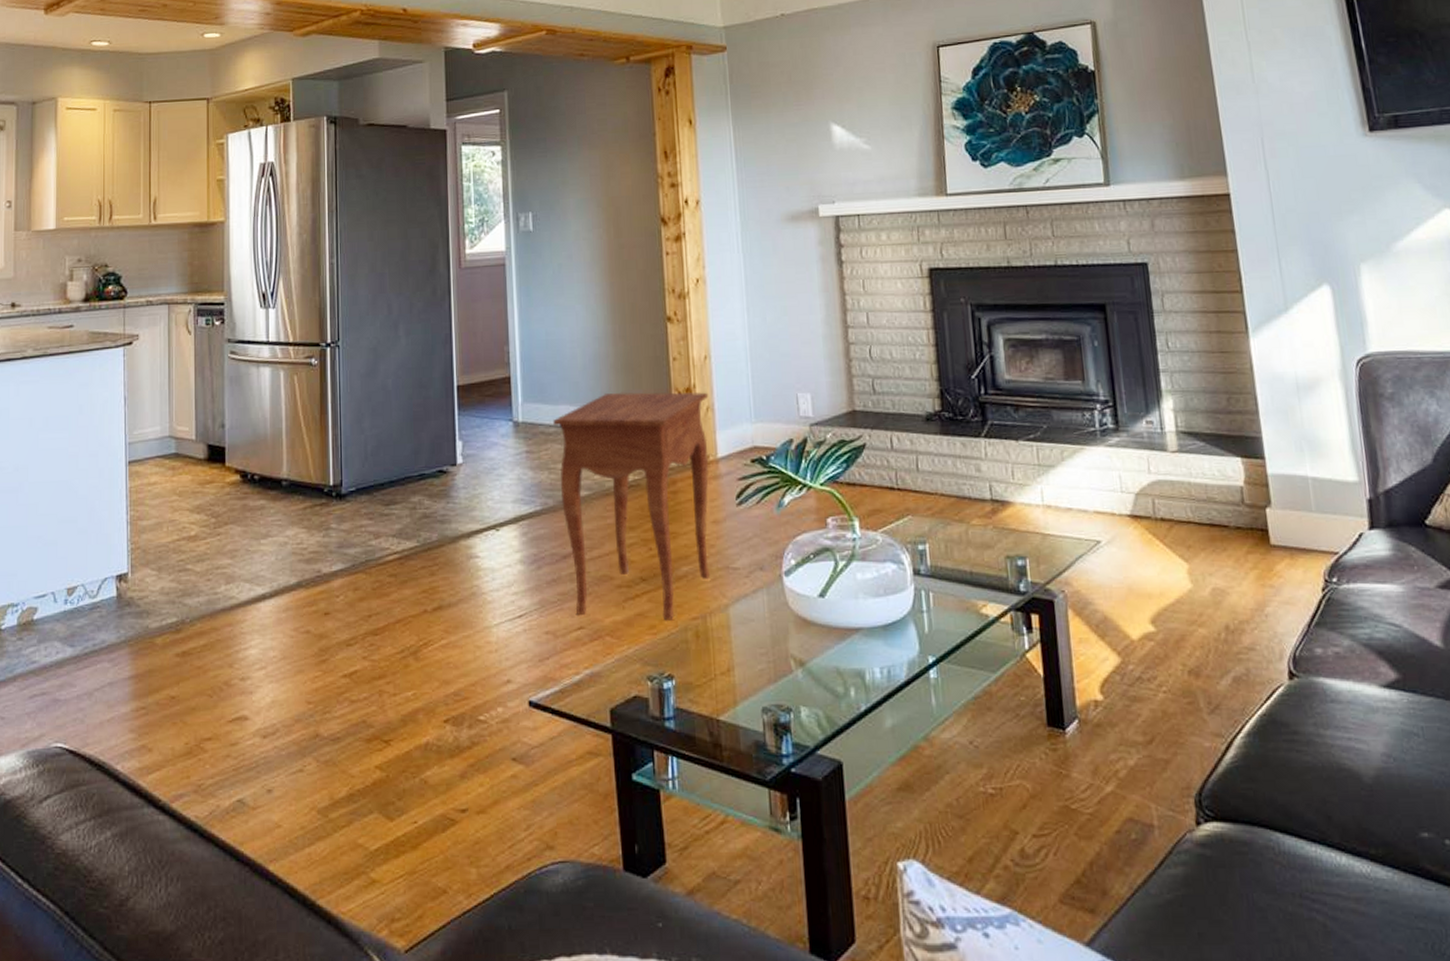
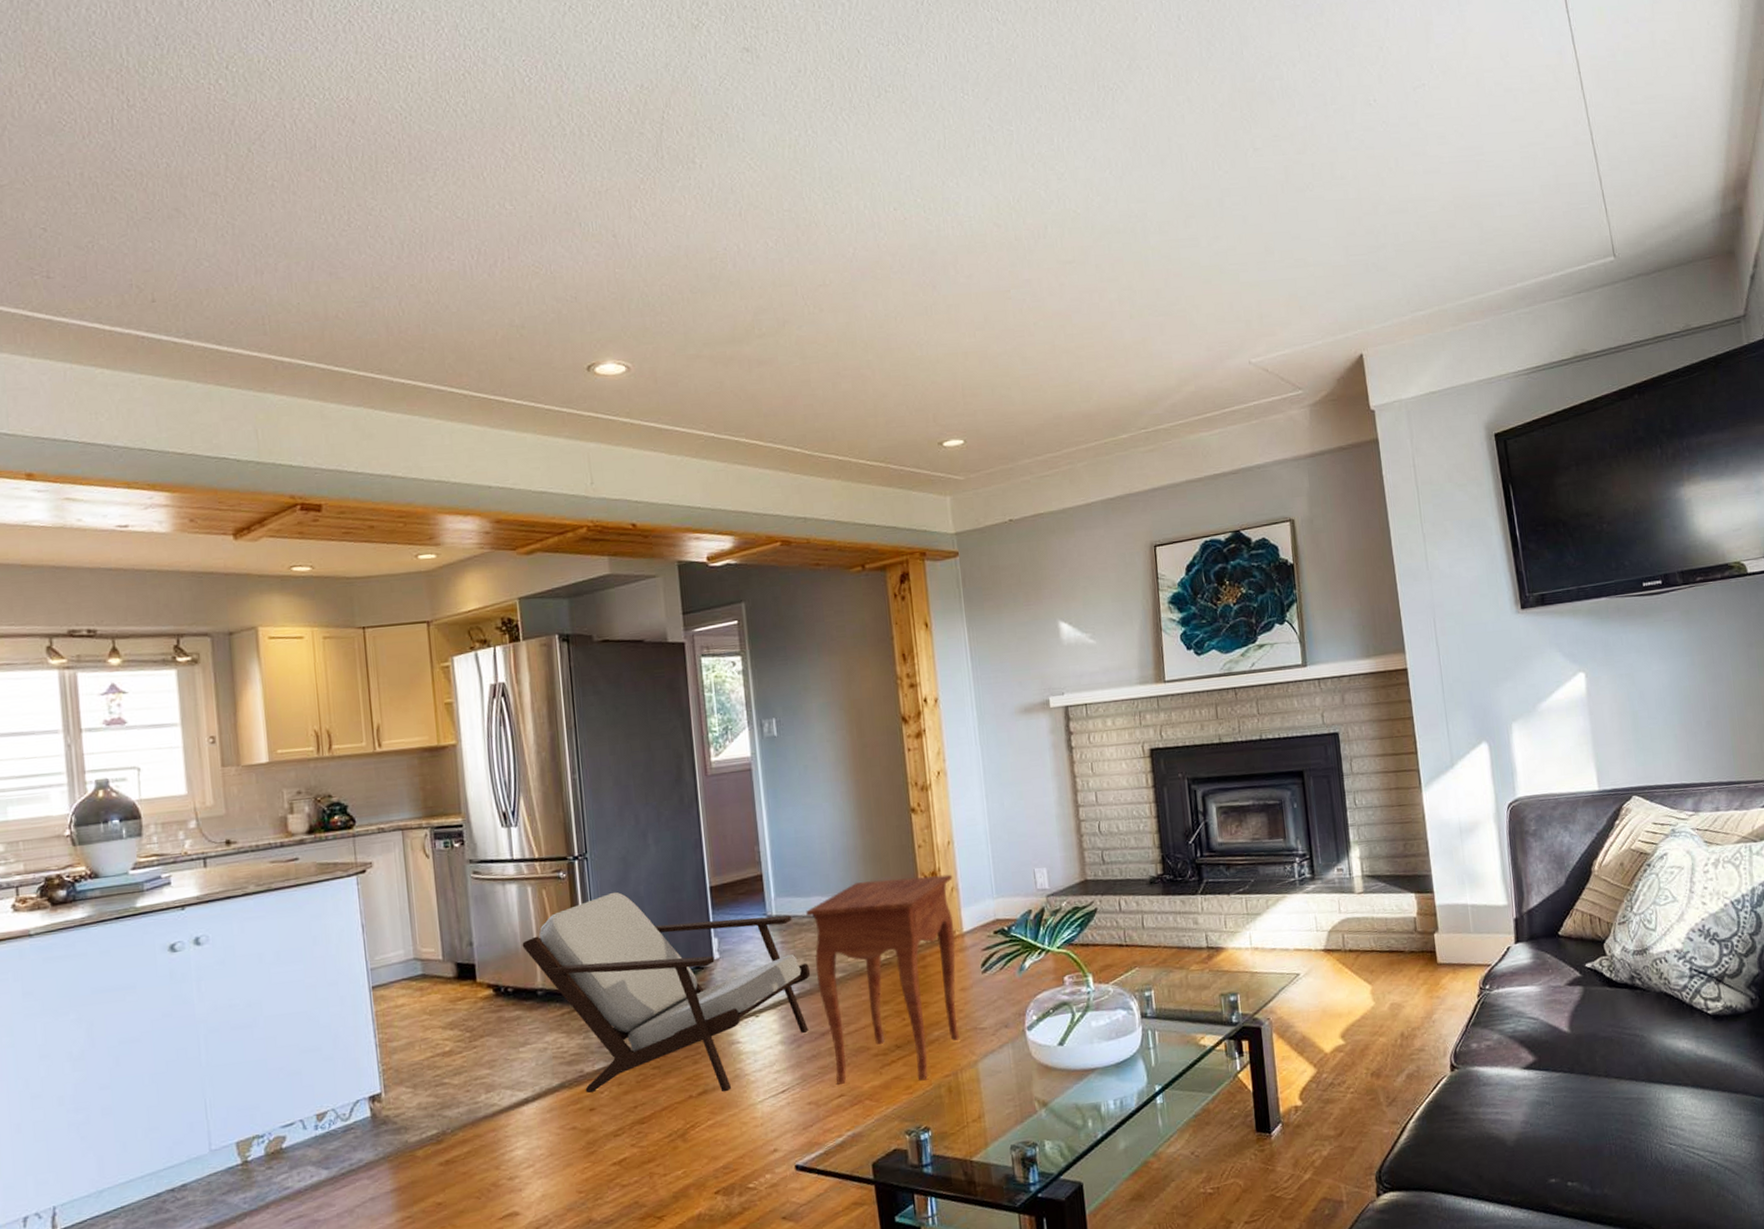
armchair: none [271,383,555,610] -> present [522,892,811,1093]

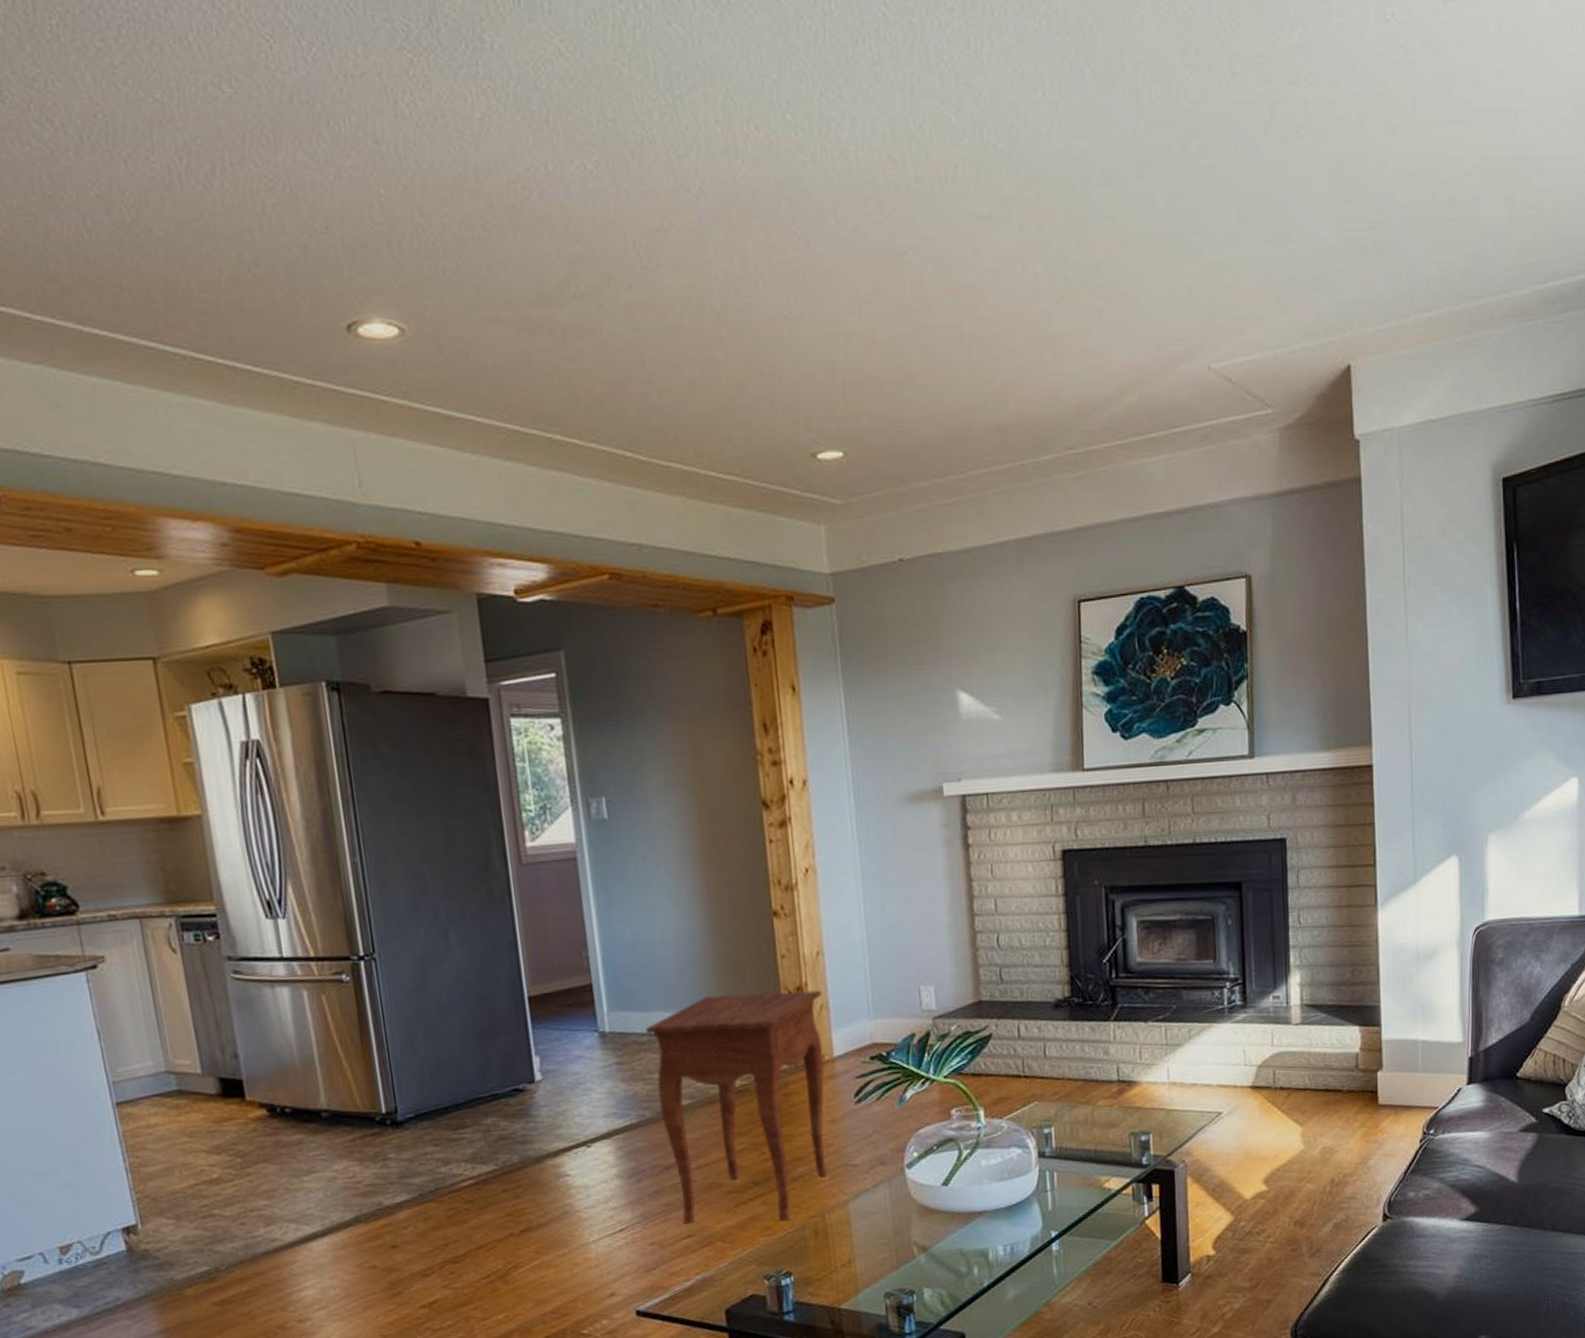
armchair: present [522,892,811,1093] -> none [299,999,652,1230]

